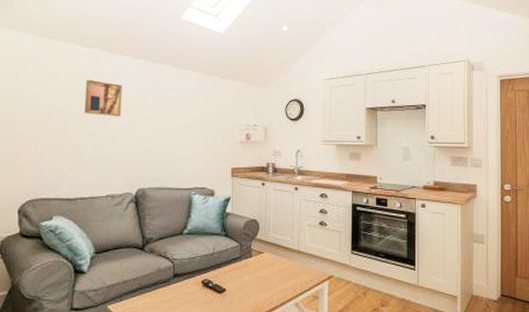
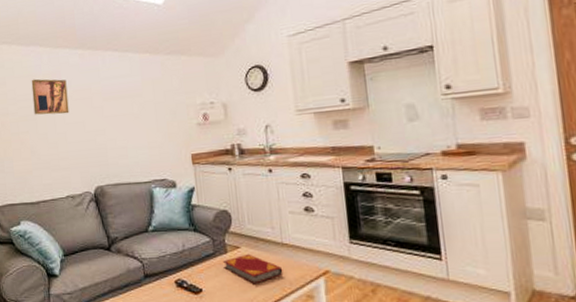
hardback book: none [247,259,297,286] -> present [223,254,283,284]

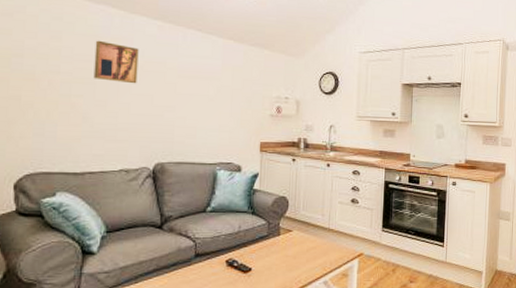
hardback book: present [223,254,283,284] -> none [275,237,326,264]

